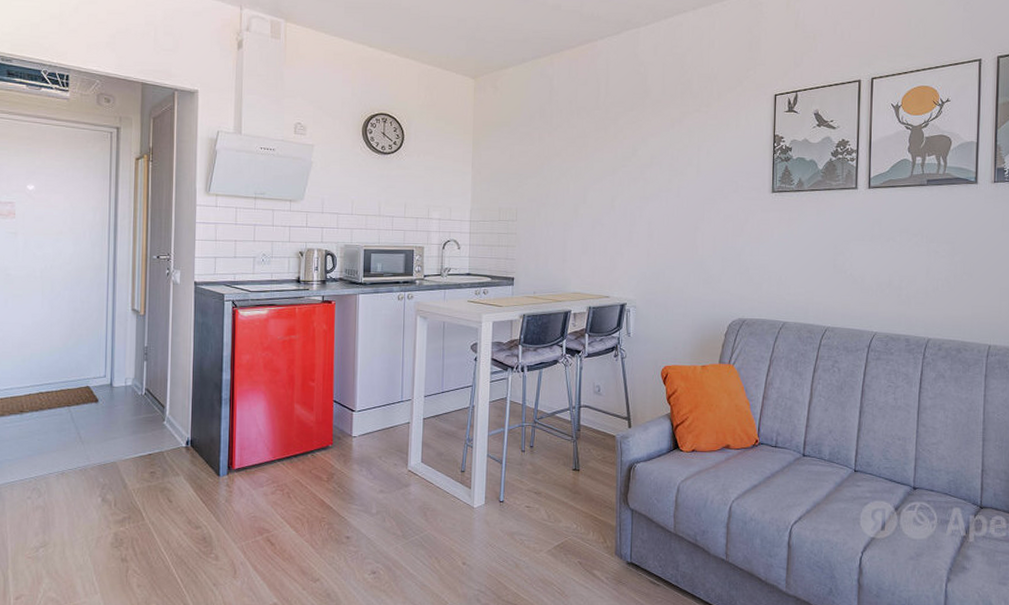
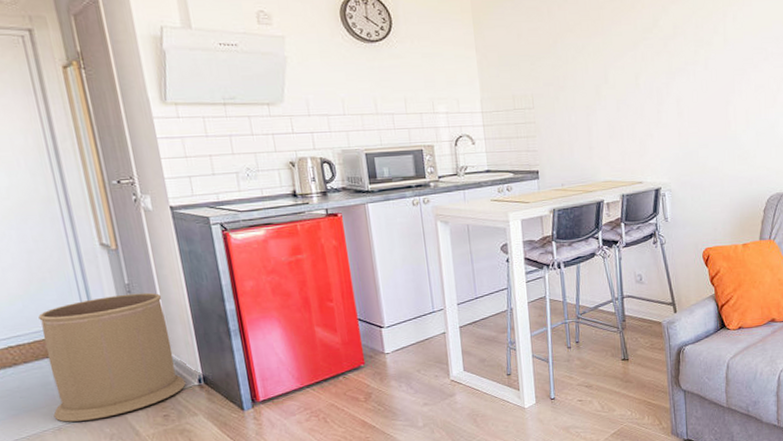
trash can: none [61,356,175,469] -> present [38,292,186,422]

